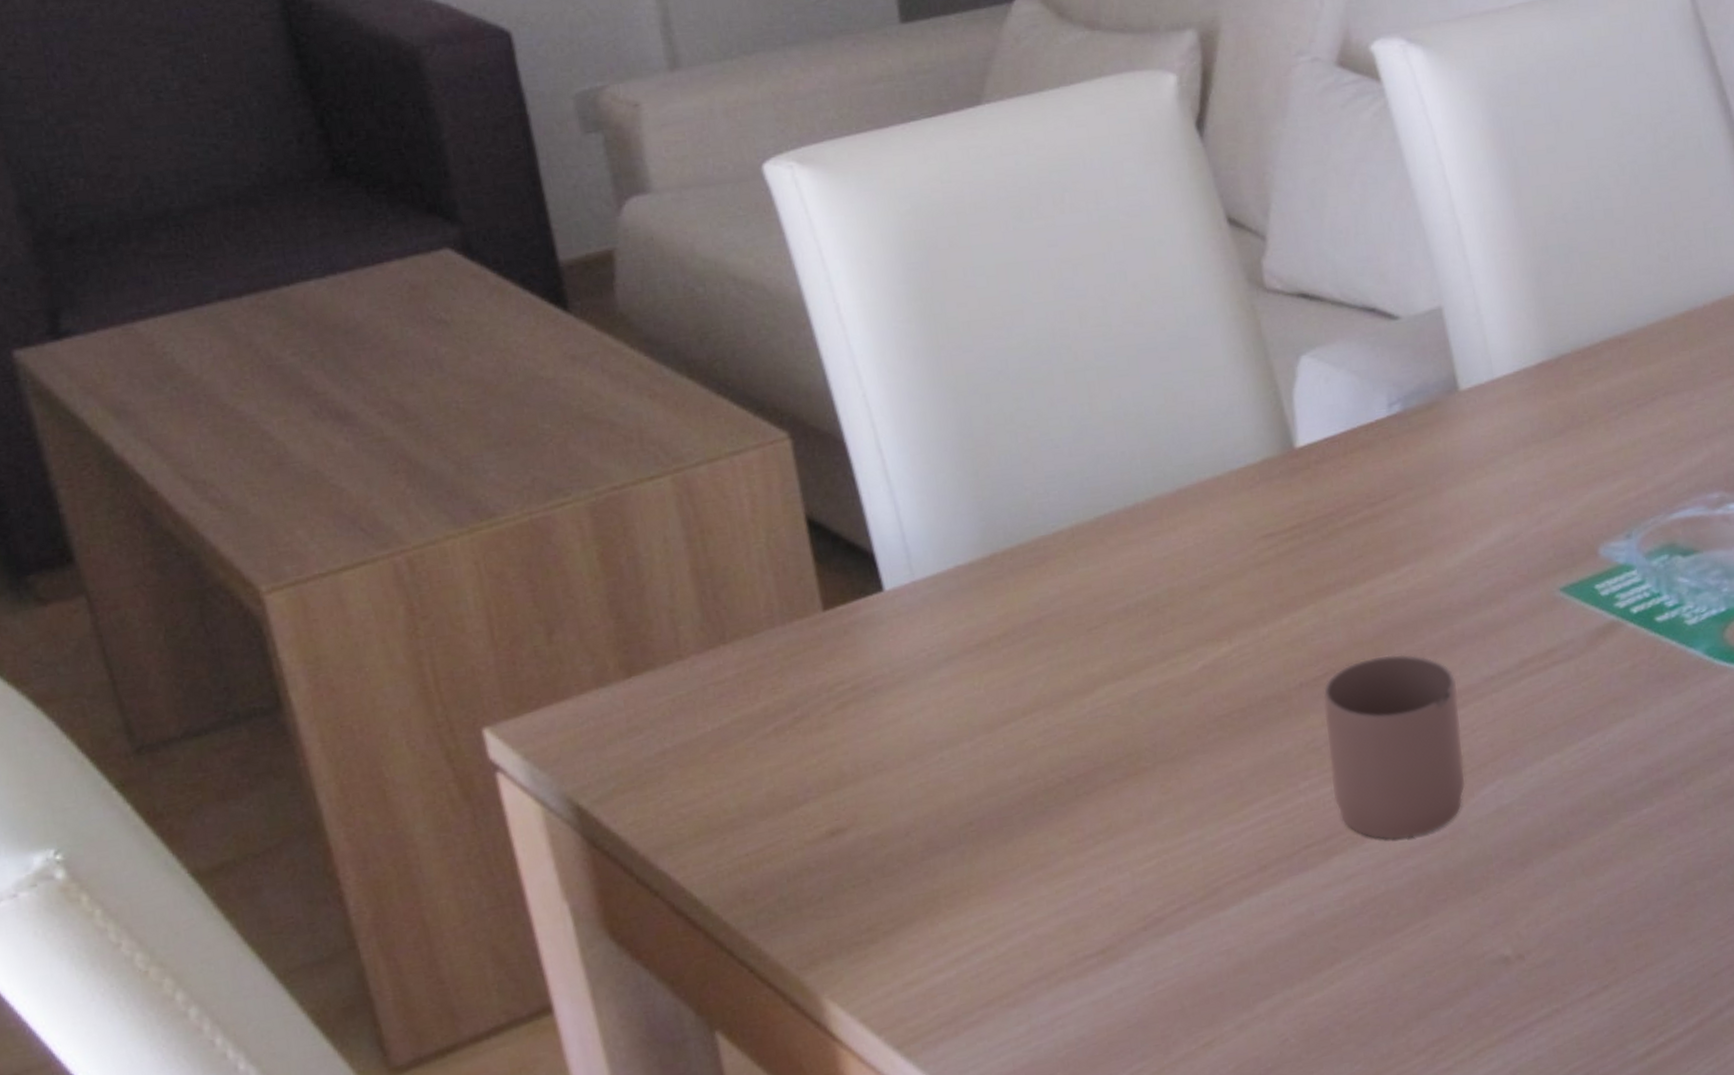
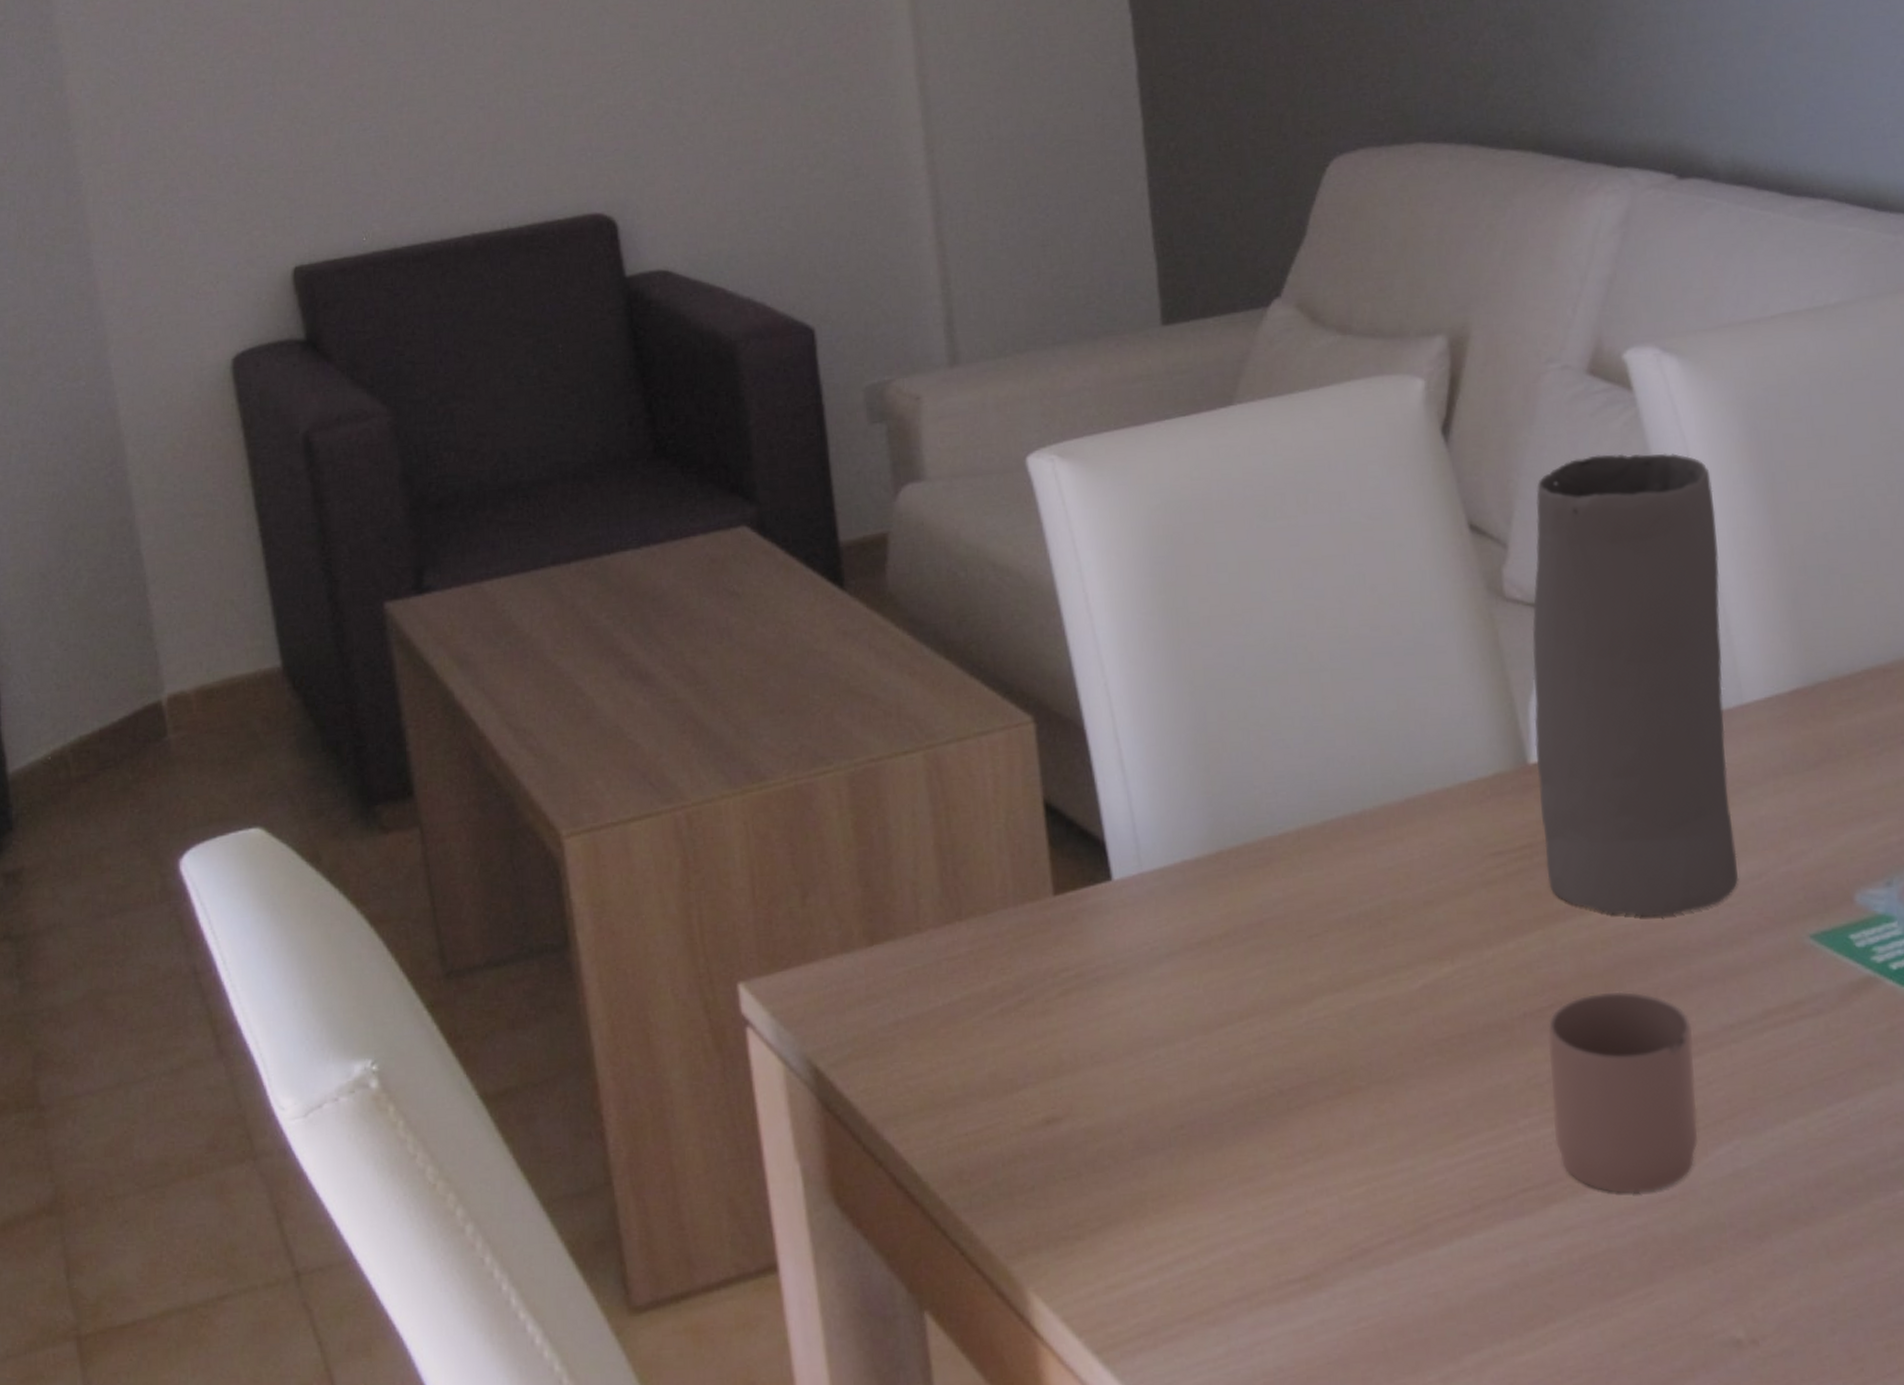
vase: none [1292,142,1495,584] -> present [1532,453,1739,917]

